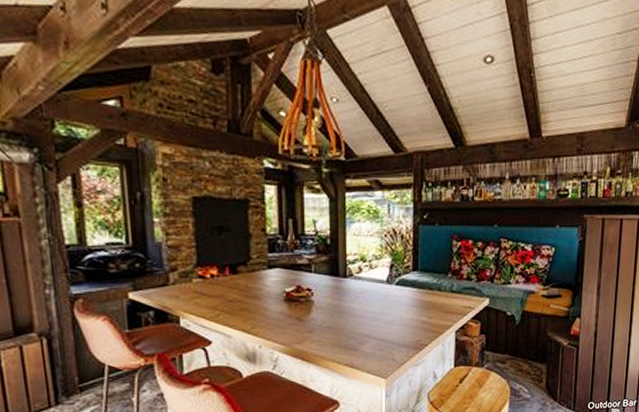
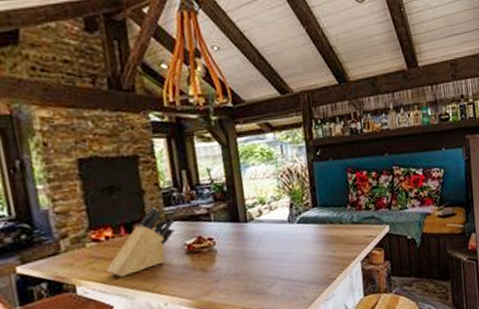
knife block: none [208,252,276,315] -> present [106,207,175,277]

